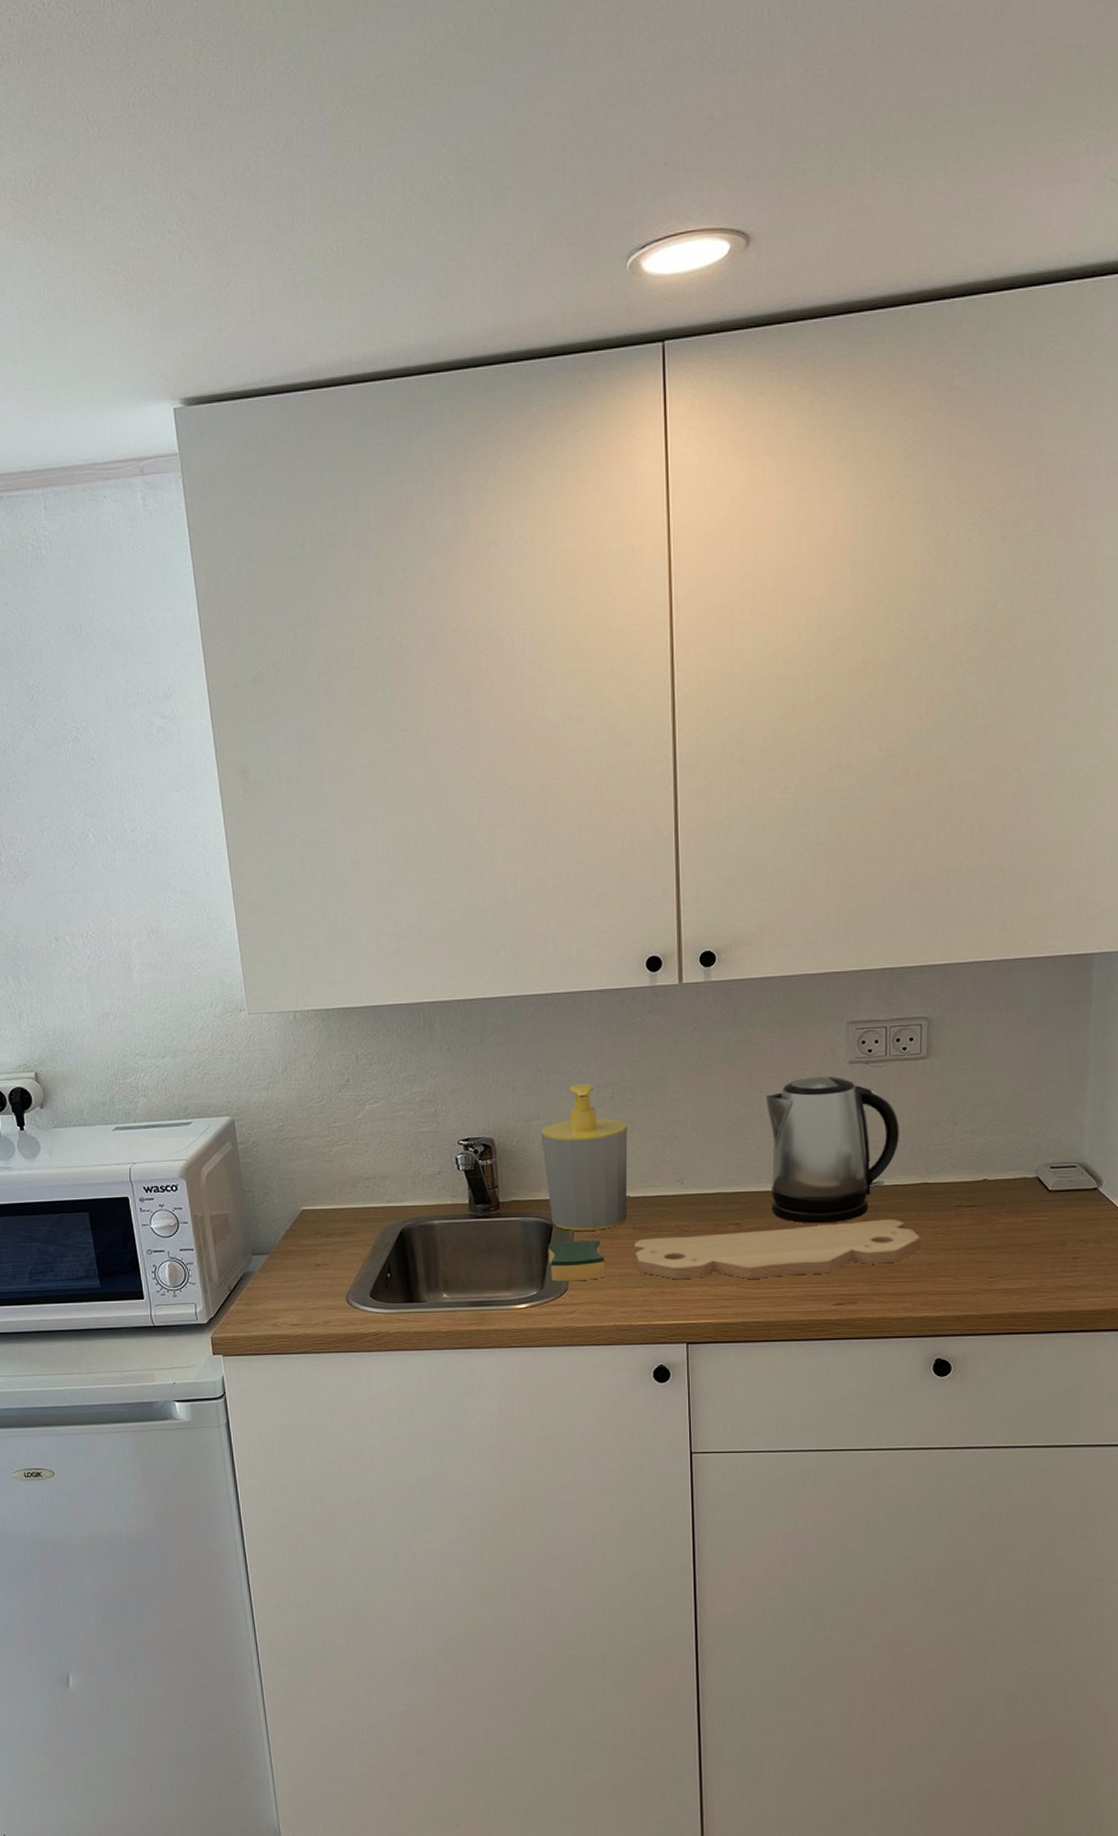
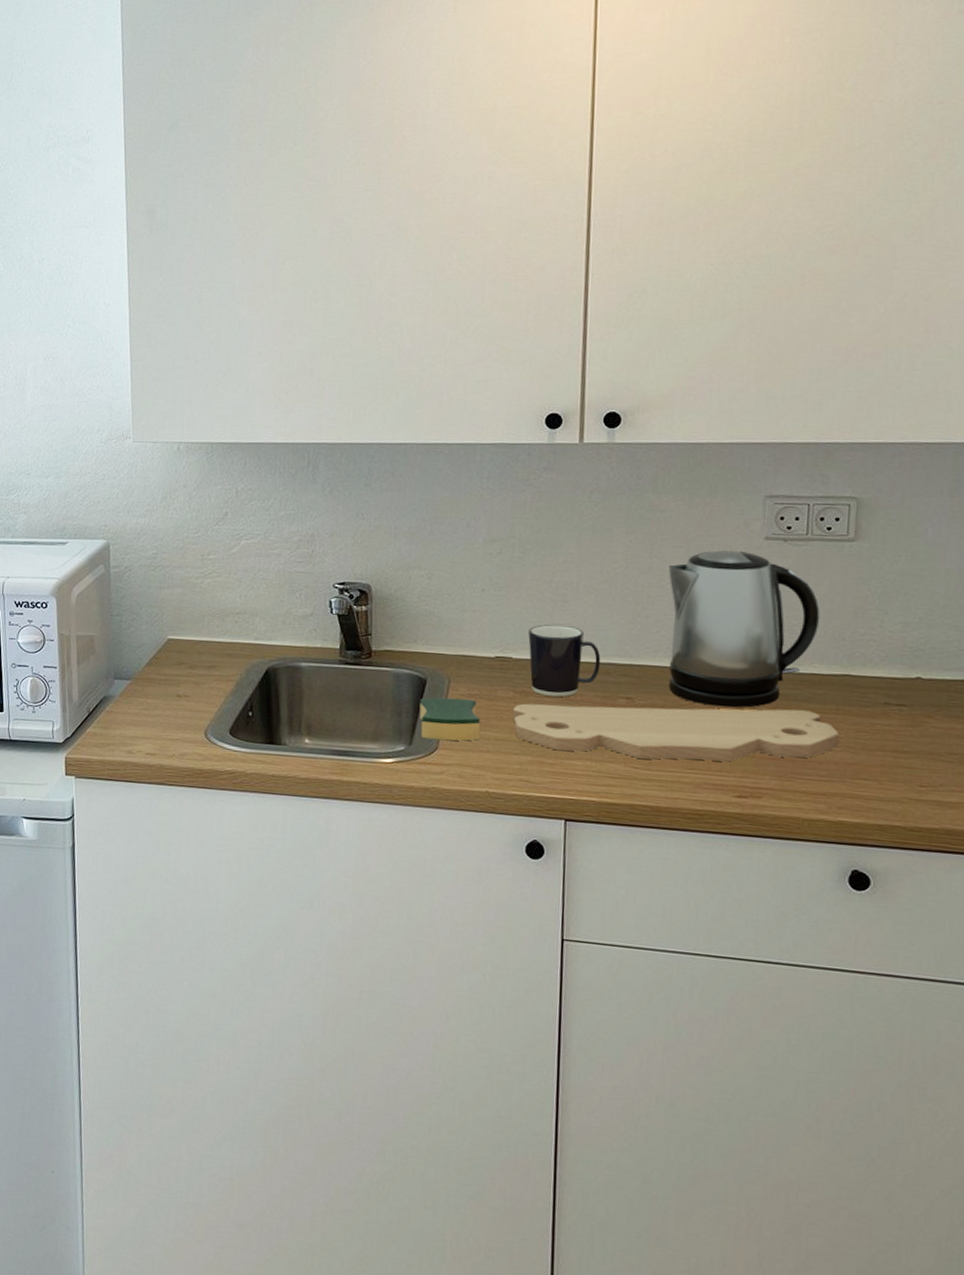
soap bottle: present [541,1084,628,1231] -> none [421,537,515,690]
mug: none [643,1160,710,1230] -> present [528,624,601,698]

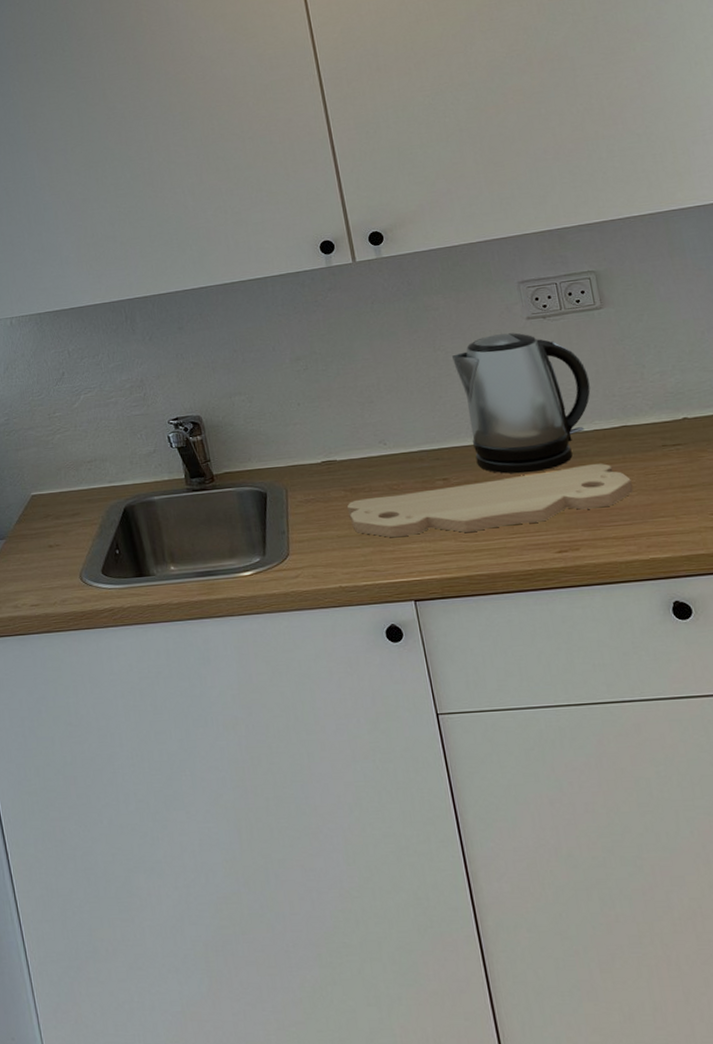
sponge: present [419,697,481,741] -> none [264,505,325,548]
mug: present [528,624,601,698] -> none [345,423,414,490]

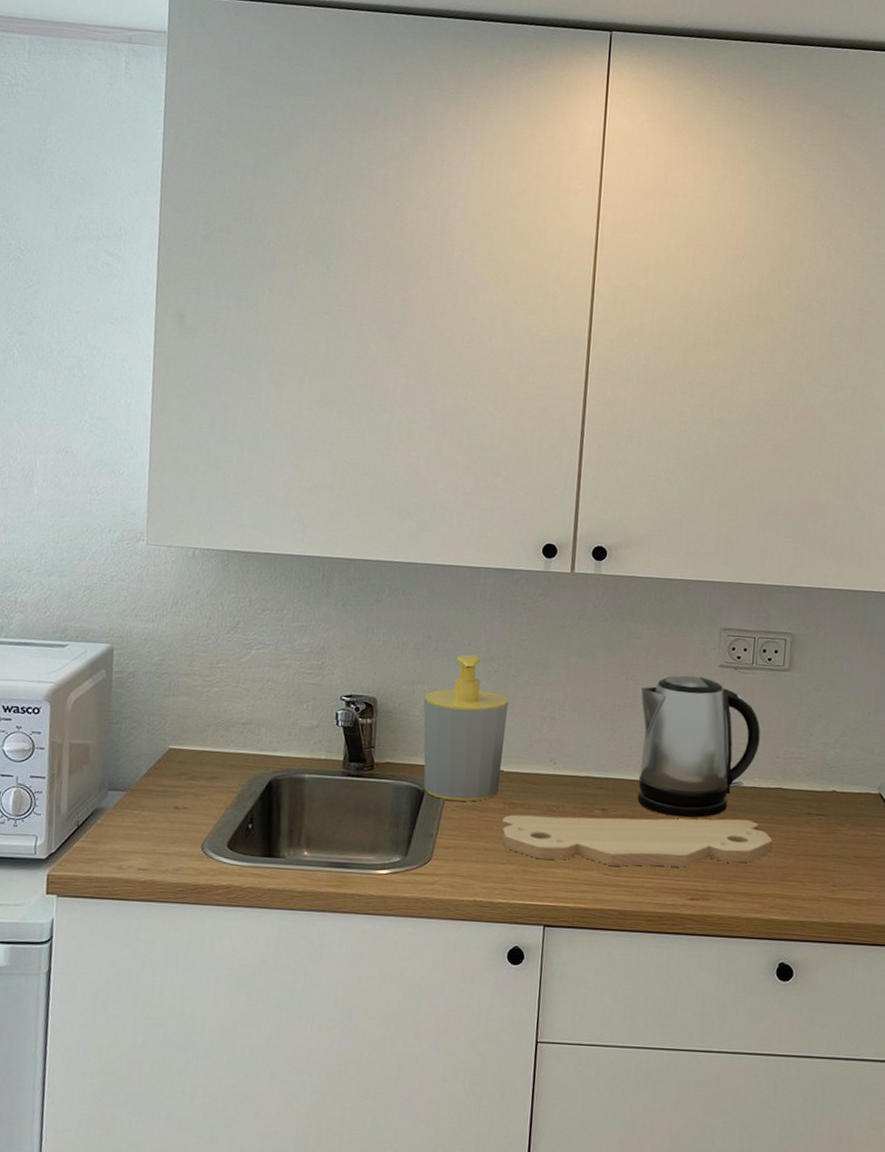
soap bottle: none [244,358,336,497] -> present [423,654,509,802]

